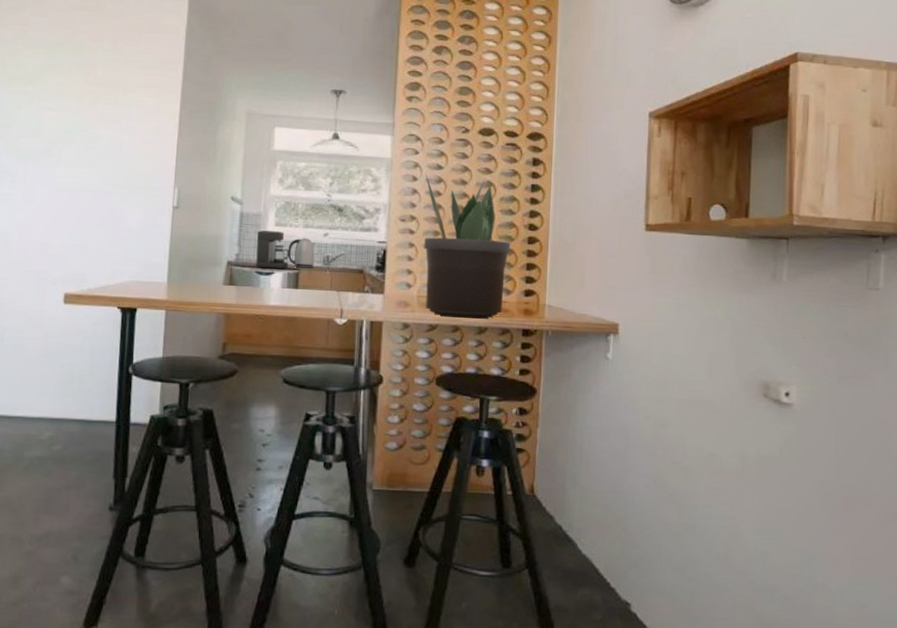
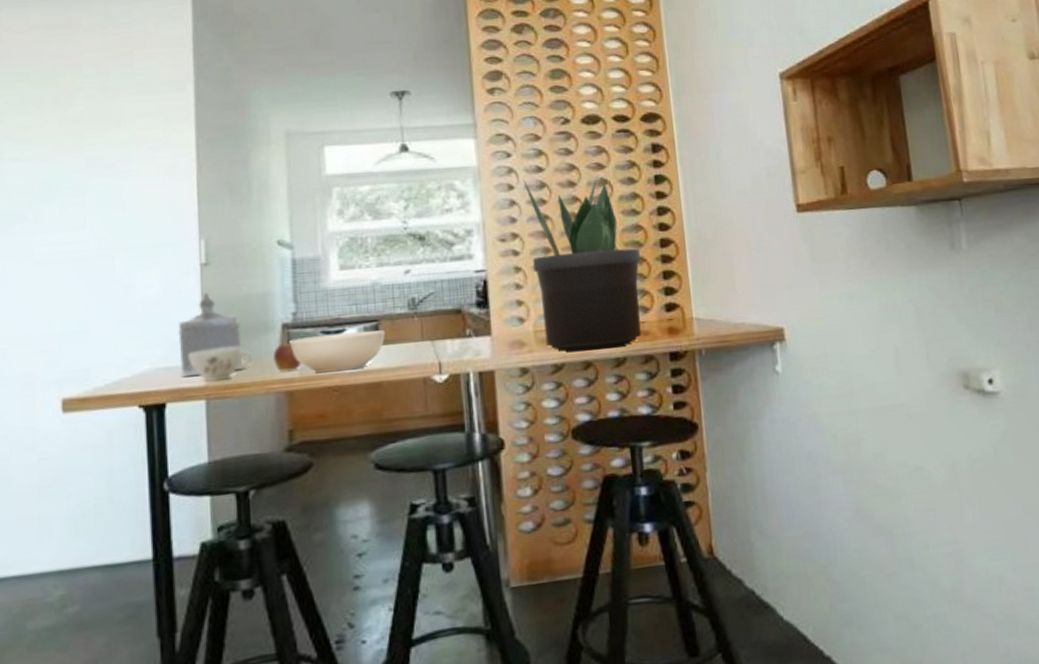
decorative jar: none [150,229,197,292] -> present [178,293,243,377]
teacup: none [156,272,203,297] -> present [187,346,253,382]
fruit: none [218,276,238,299] -> present [274,342,302,373]
bowl: none [231,274,304,305] -> present [289,330,386,374]
coffee maker: present [256,230,289,269] -> none [316,276,363,327]
kettle: present [287,238,315,269] -> none [360,280,397,319]

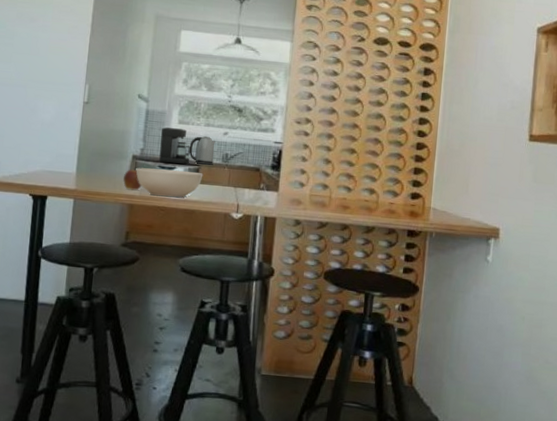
decorative jar: present [178,293,243,377] -> none [60,123,104,183]
teacup: present [187,346,253,382] -> none [66,163,110,188]
coffee maker: none [316,276,363,327] -> present [159,127,190,165]
kettle: none [360,280,397,319] -> present [189,136,216,165]
planter: present [523,175,641,352] -> none [317,79,400,218]

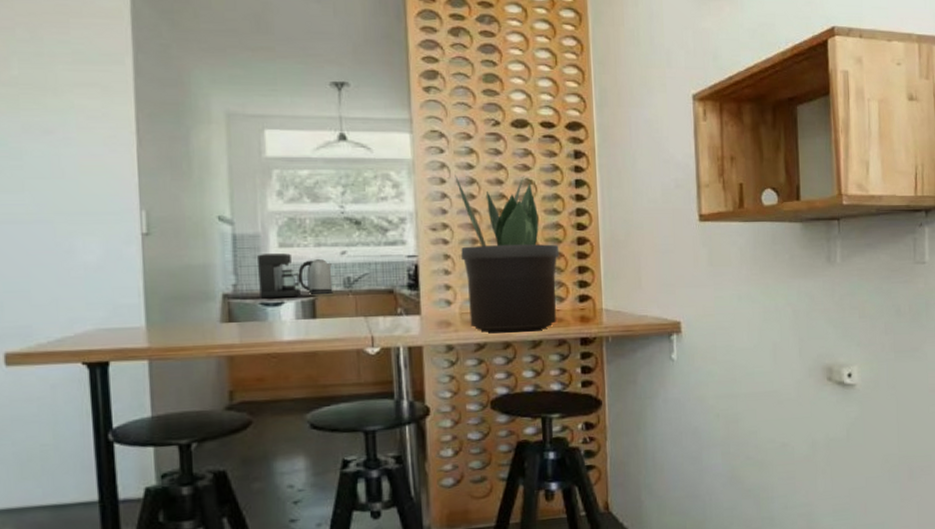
fruit: present [123,169,142,191] -> none [215,311,242,339]
bowl: present [135,167,204,198] -> none [230,304,322,341]
planter: none [317,79,400,218] -> present [455,175,560,333]

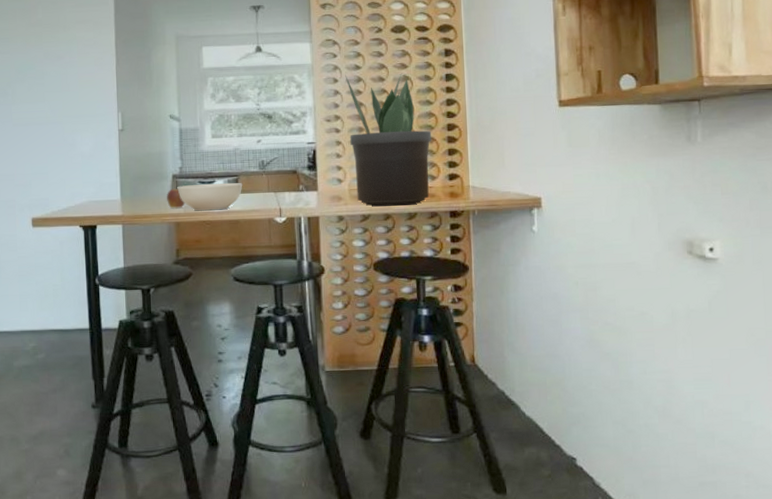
fruit: none [215,311,242,339] -> present [167,188,185,209]
bowl: none [230,304,322,341] -> present [177,182,243,211]
coffee maker: present [256,253,301,299] -> none [196,142,227,178]
kettle: present [298,259,333,294] -> none [225,147,251,174]

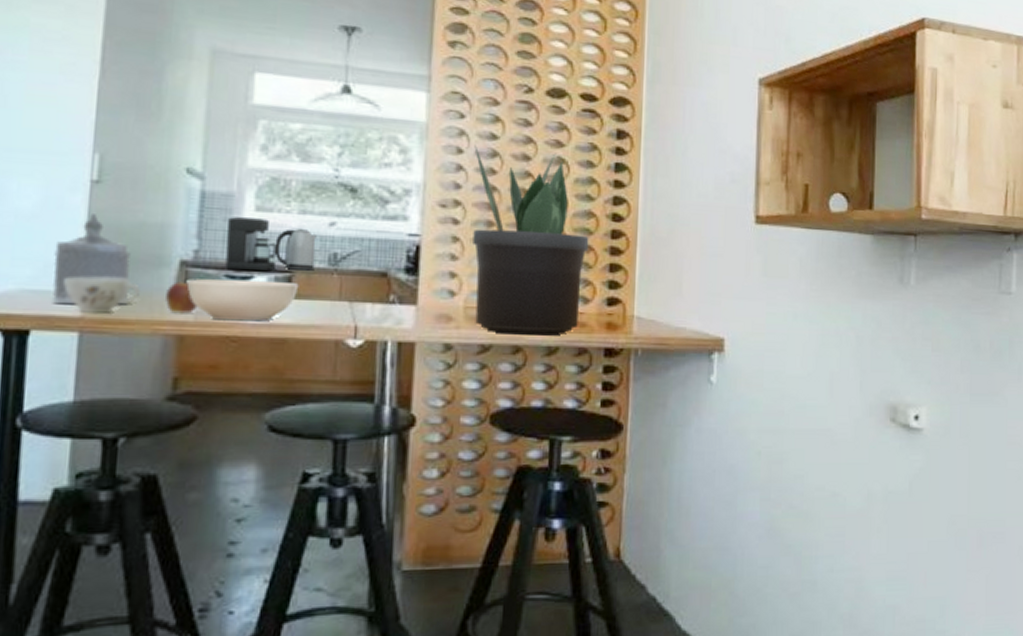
decorative jar: none [104,150,147,208] -> present [52,214,131,305]
teacup: none [110,188,153,212] -> present [62,276,141,313]
coffee maker: none [196,142,227,178] -> present [225,217,277,272]
kettle: none [225,147,251,174] -> present [274,229,317,271]

